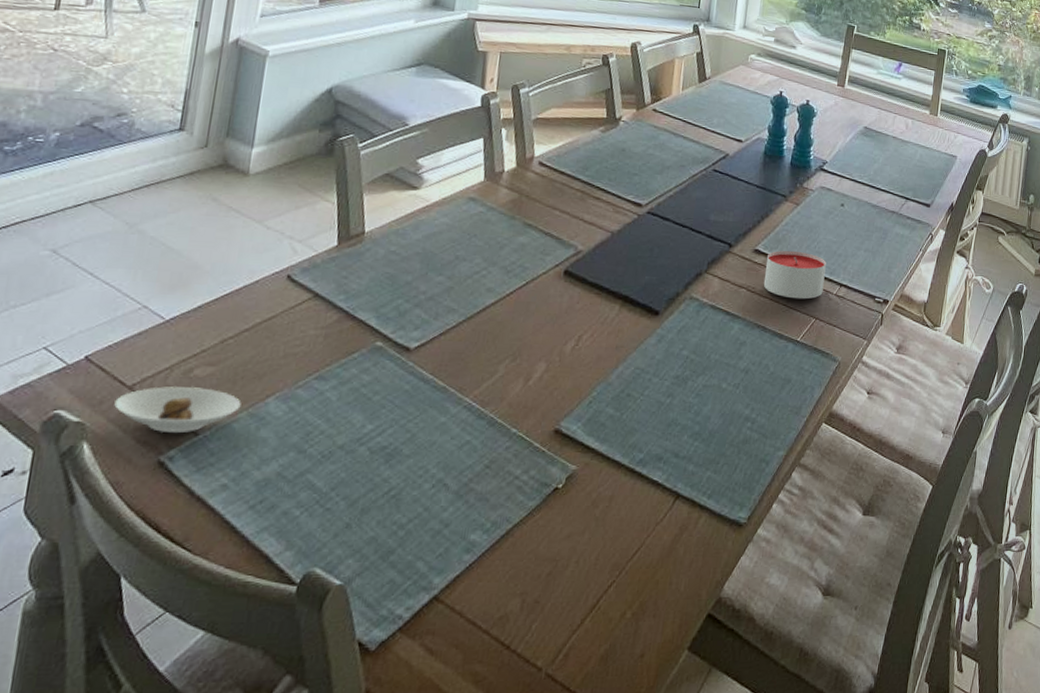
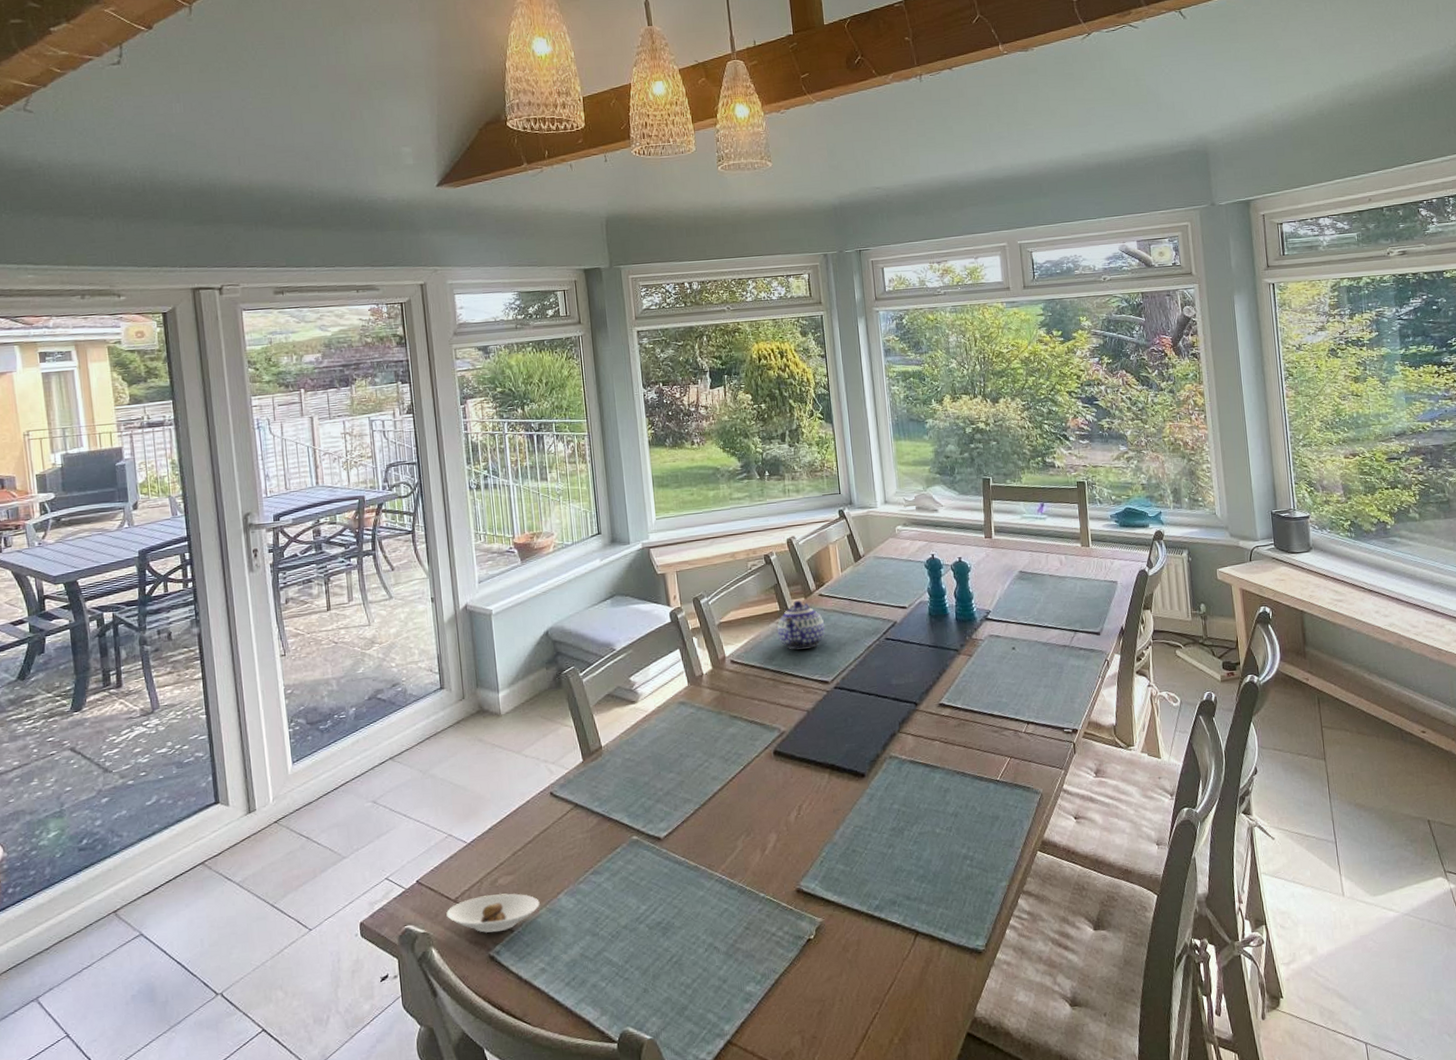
teapot: none [598,110,652,165] -> present [777,600,825,650]
candle: present [763,250,826,300] -> none [952,698,1012,743]

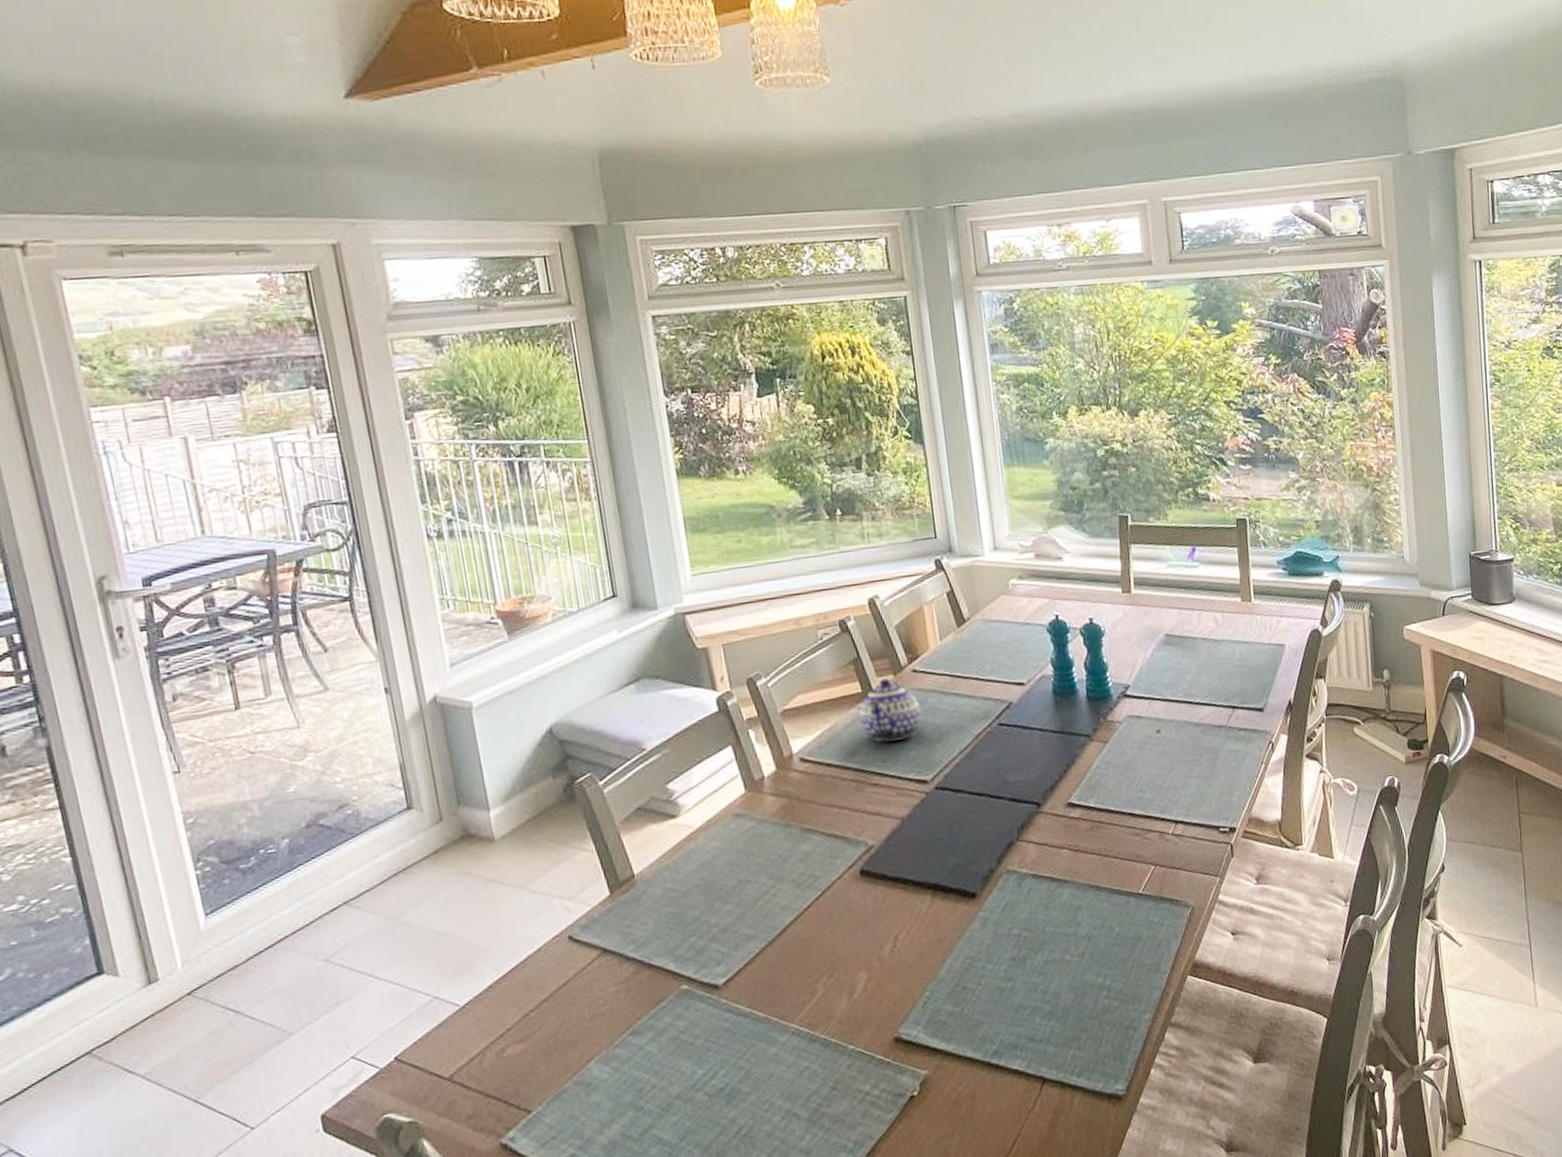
saucer: present [446,893,540,933] -> none [438,1065,564,1117]

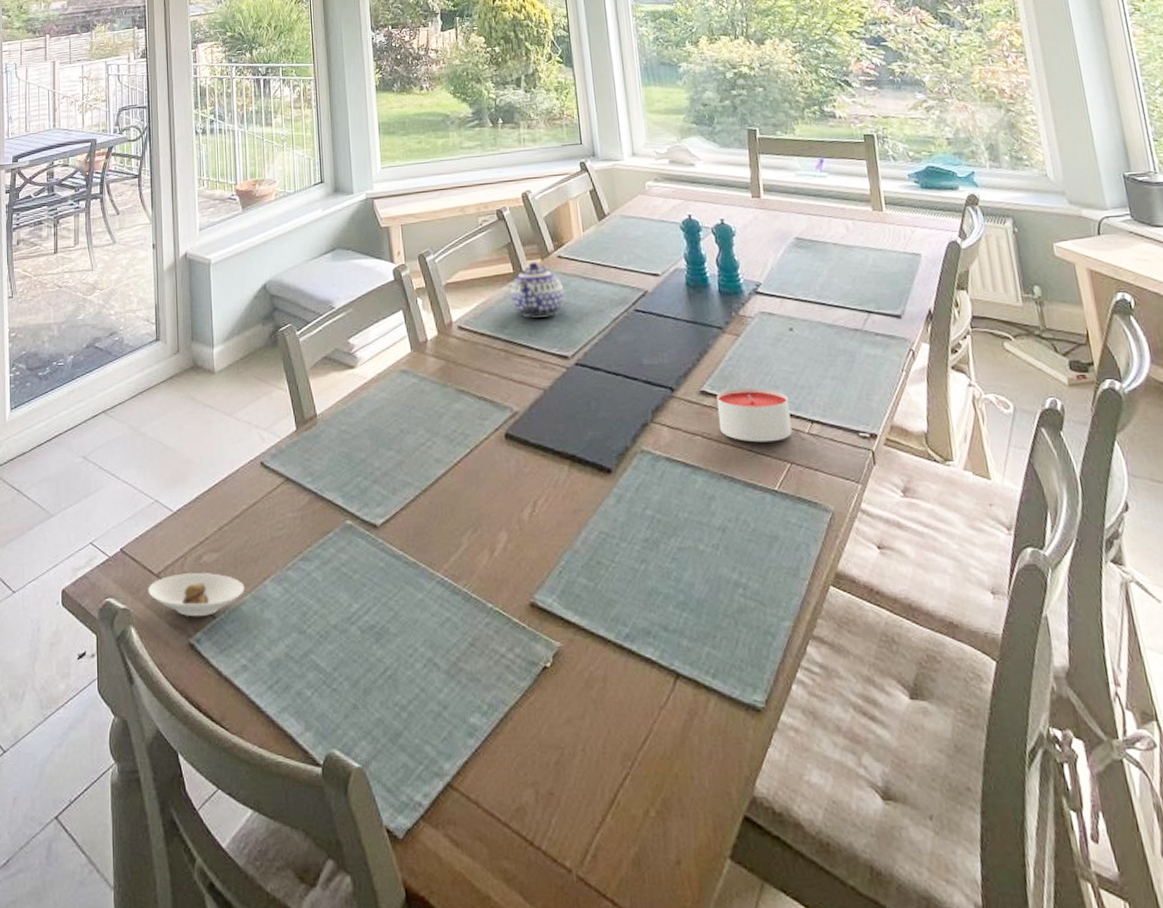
saucer: none [438,1065,564,1117] -> present [148,573,245,617]
candle: none [1083,794,1157,849] -> present [716,387,793,443]

